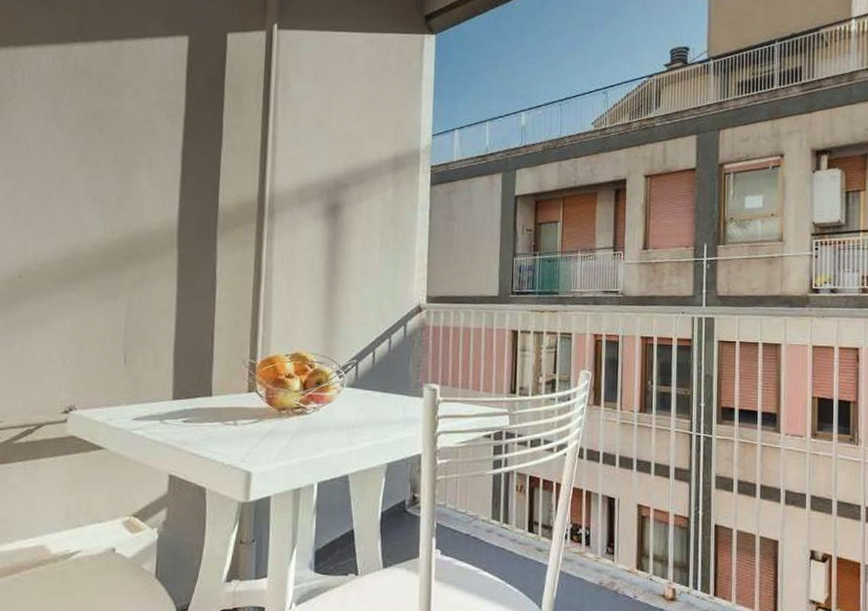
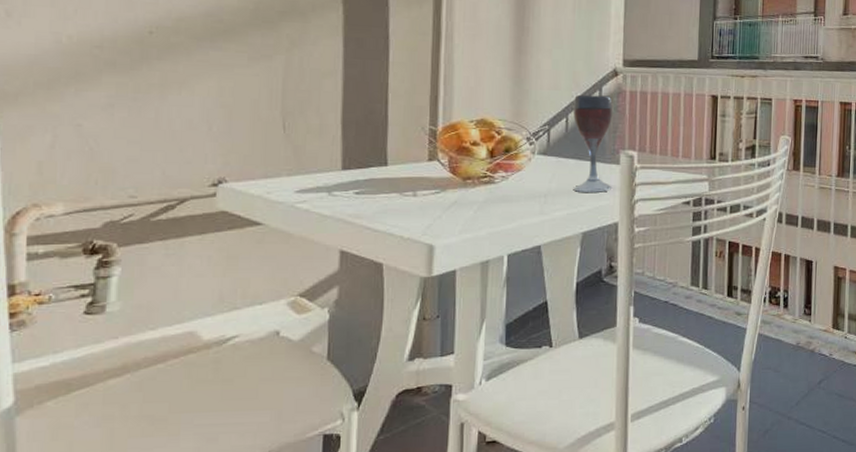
cup: none [380,330,417,424] -> present [573,95,613,192]

